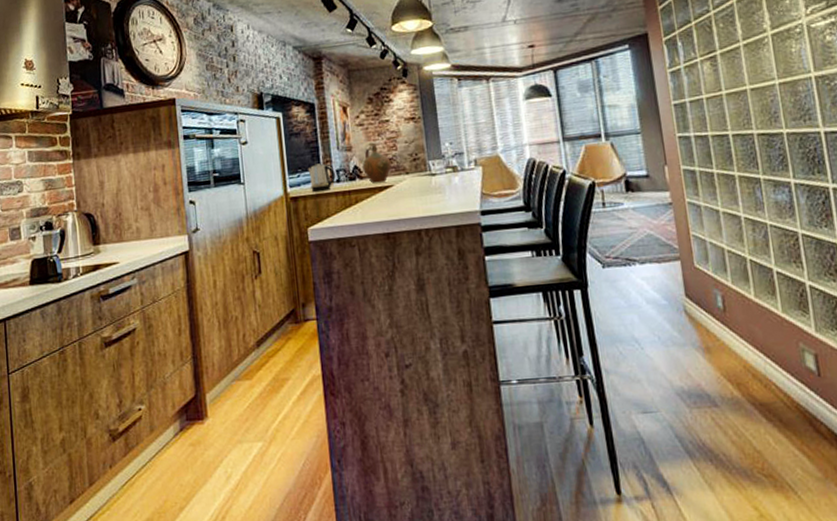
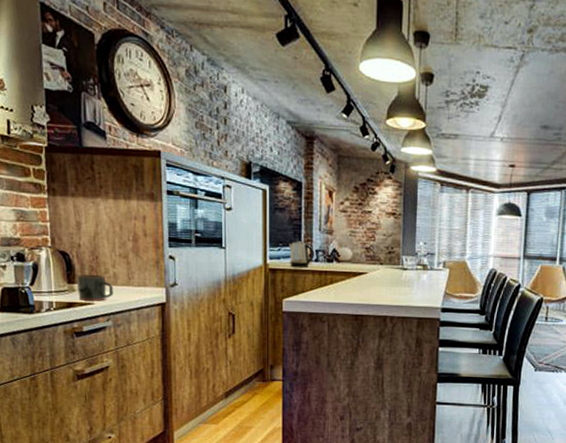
mug: none [102,231,137,261] -> present [77,274,113,301]
ceramic jug: present [362,145,392,185] -> none [341,232,368,270]

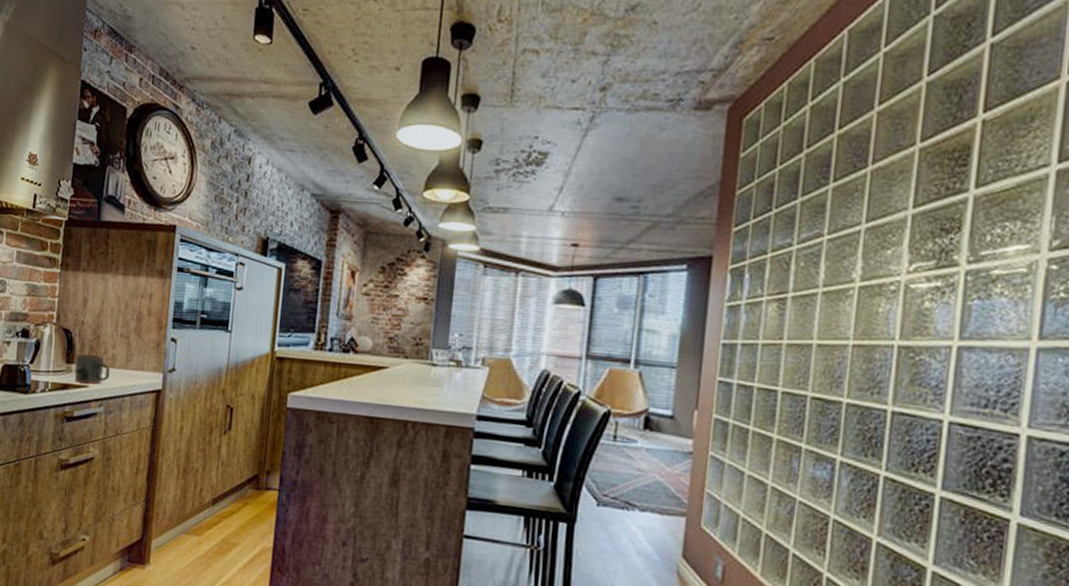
kettle: present [289,241,314,268] -> none [300,326,329,359]

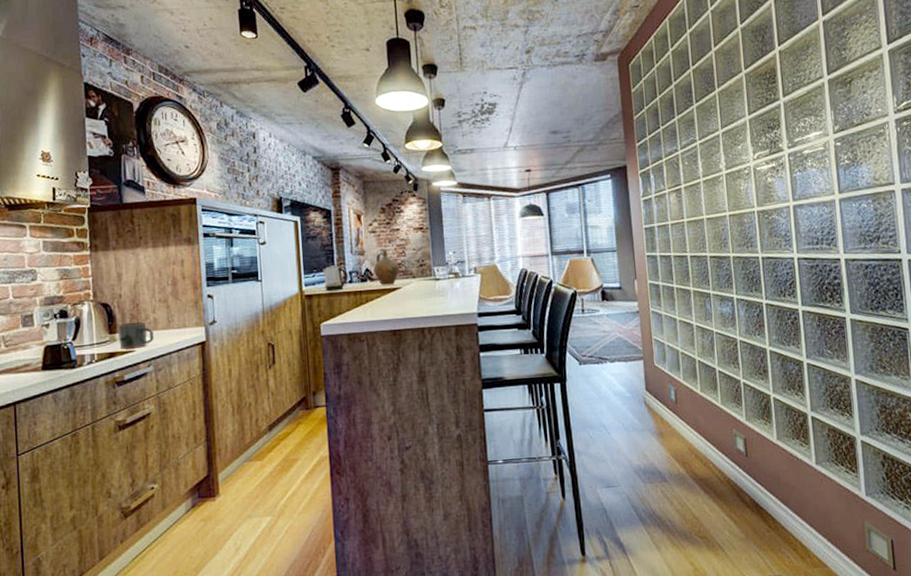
kettle: none [300,326,329,359] -> present [322,265,348,292]
ceramic jug: none [359,319,391,363] -> present [373,250,400,286]

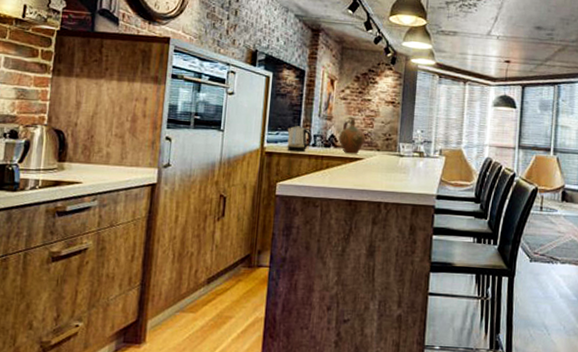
mug: present [118,321,154,349] -> none [67,152,104,181]

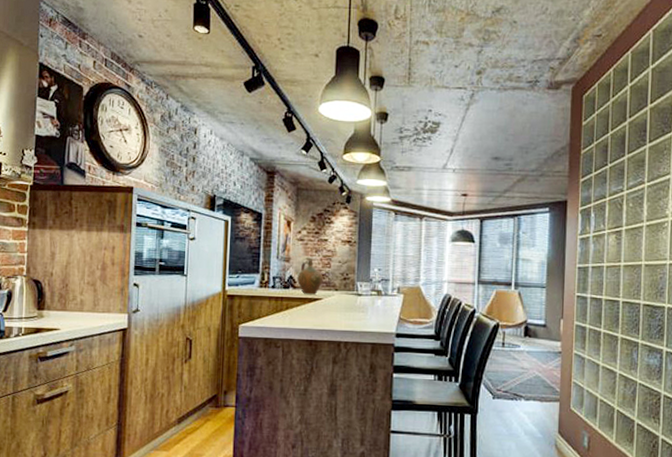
kettle: present [287,126,312,153] -> none [247,268,272,295]

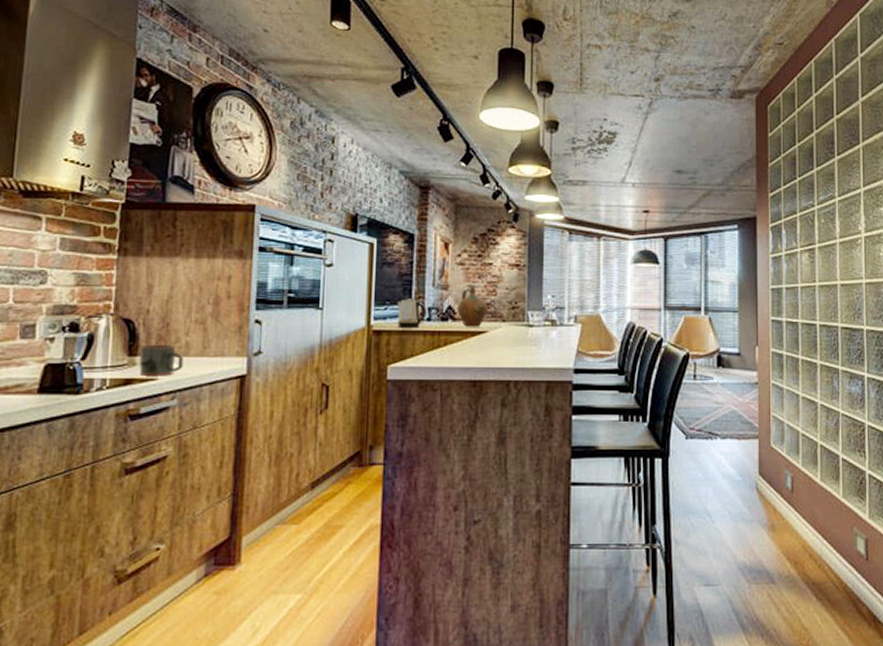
mug: none [46,301,79,327] -> present [139,344,183,376]
kettle: none [247,268,272,295] -> present [397,298,426,329]

